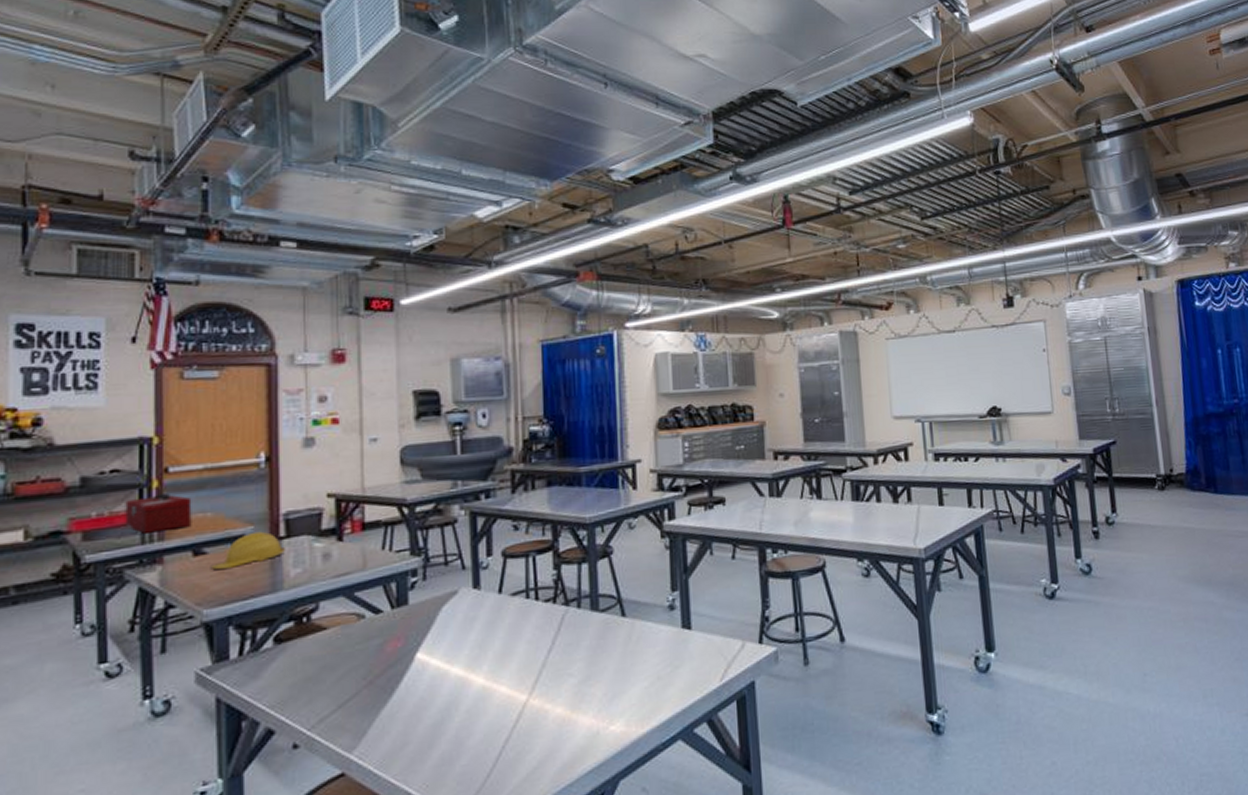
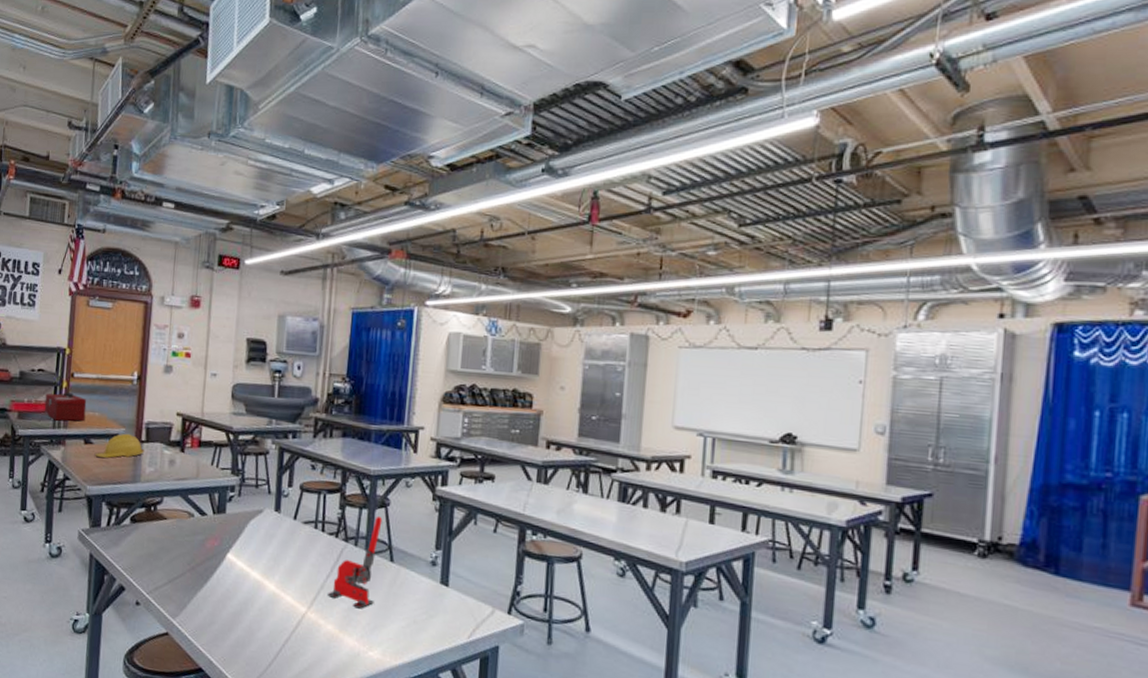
clamp: none [552,567,609,680] -> present [328,515,383,609]

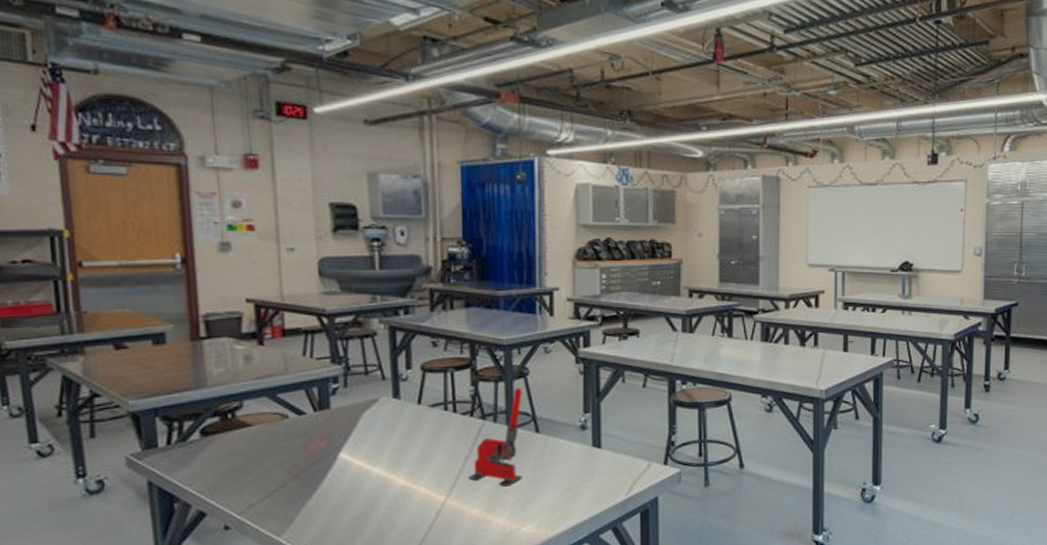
toolbox: present [44,392,87,422] -> none [40,286,111,324]
hard hat: present [94,433,145,459] -> none [132,330,208,365]

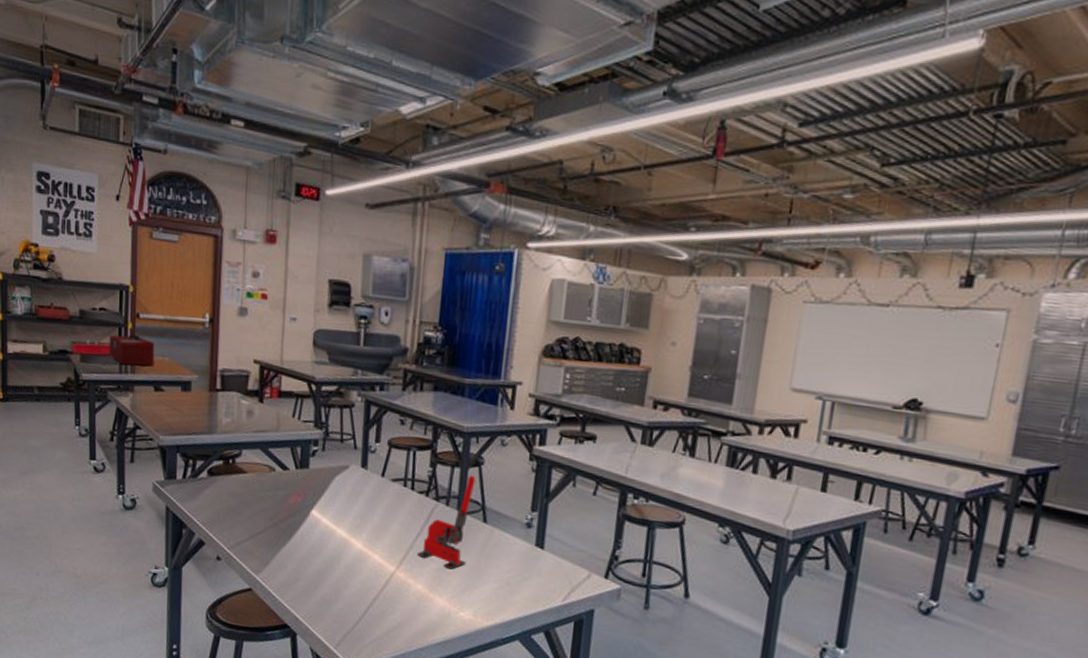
toolbox: none [40,286,111,324] -> present [109,334,155,367]

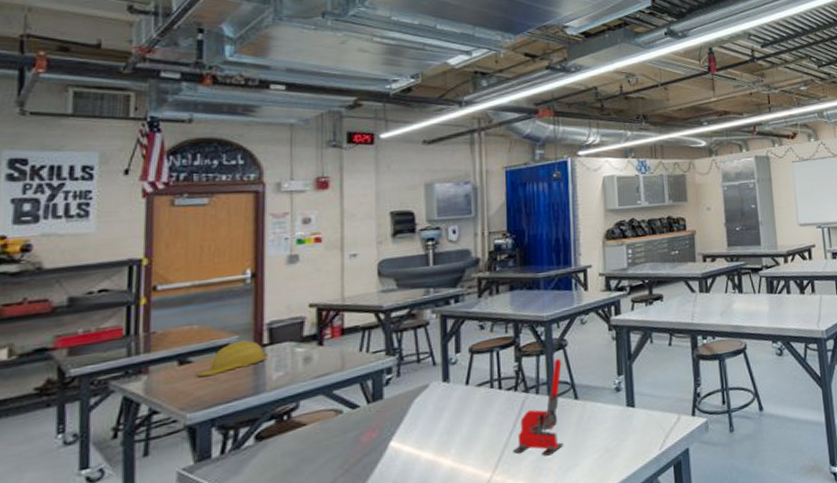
toolbox: present [109,334,155,367] -> none [111,308,179,347]
hard hat: none [166,380,221,408] -> present [195,340,269,377]

